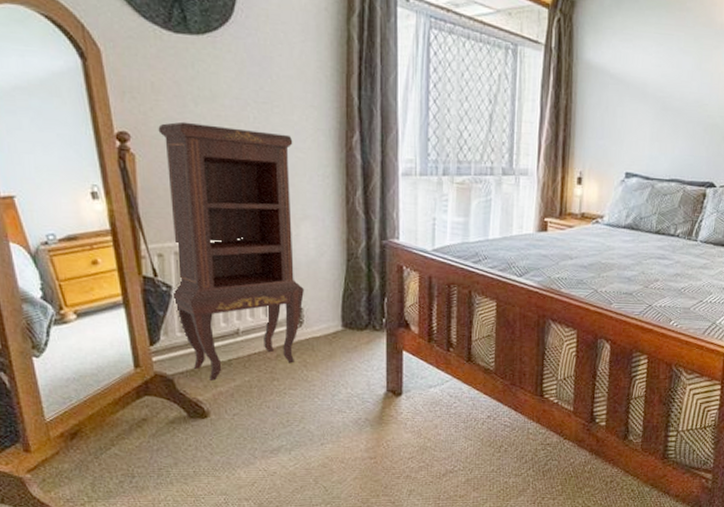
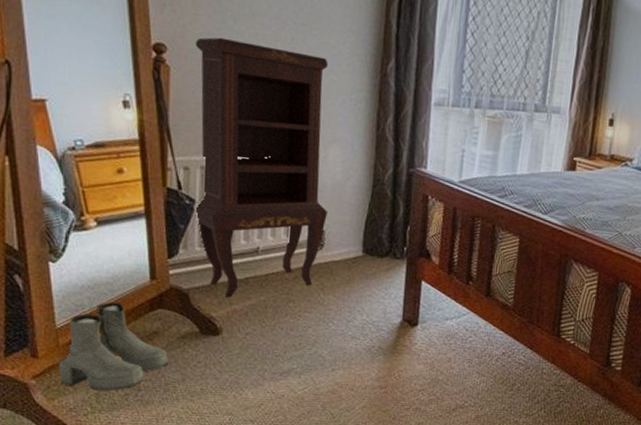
boots: none [51,392,159,479] -> present [58,302,168,391]

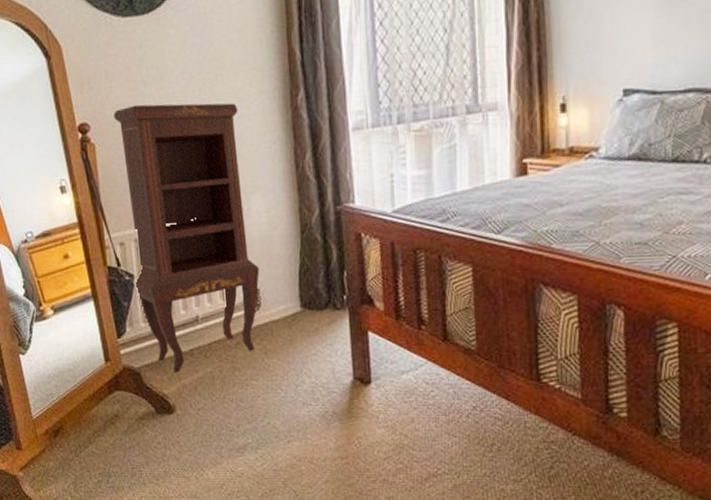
boots: present [58,302,168,391] -> none [38,388,131,478]

